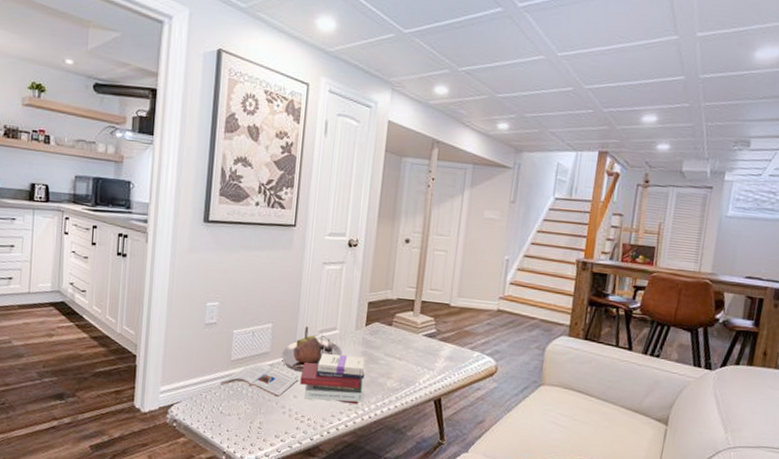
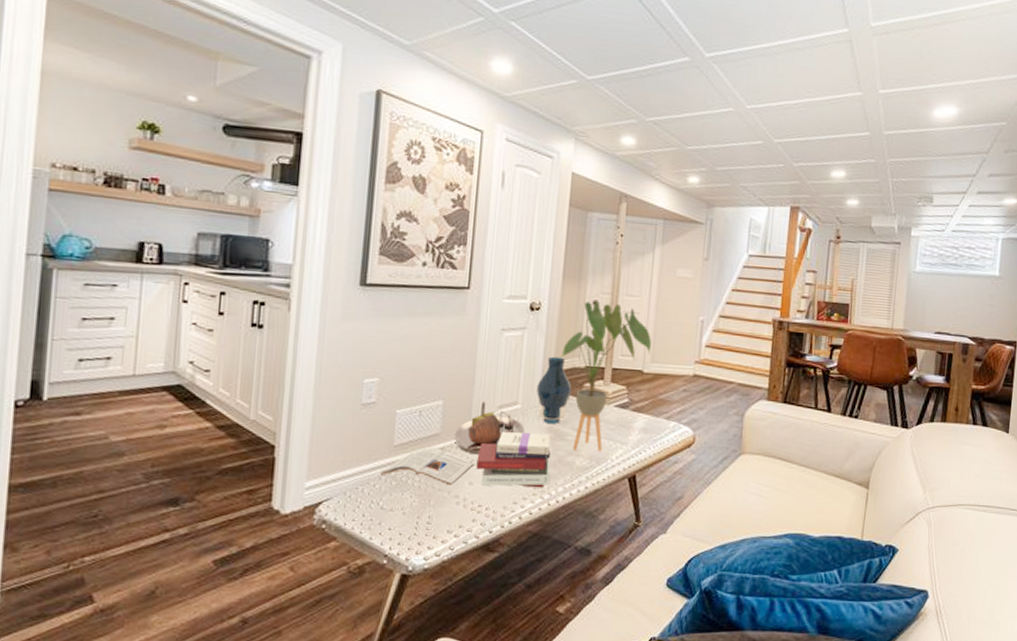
vase: none [352,288,385,349] -> present [536,356,572,424]
house plant: none [374,239,459,376] -> present [560,301,652,452]

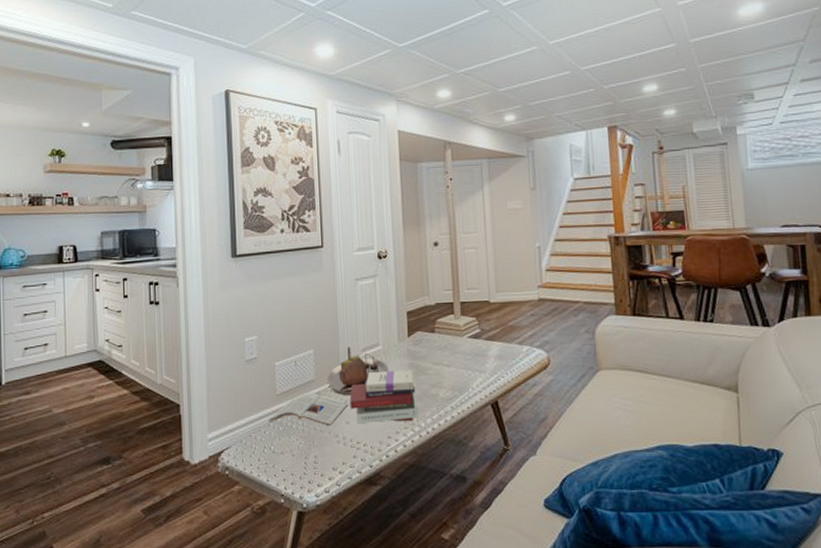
vase: present [536,356,572,424] -> none [393,298,426,360]
house plant: present [560,301,652,452] -> none [411,242,495,383]

